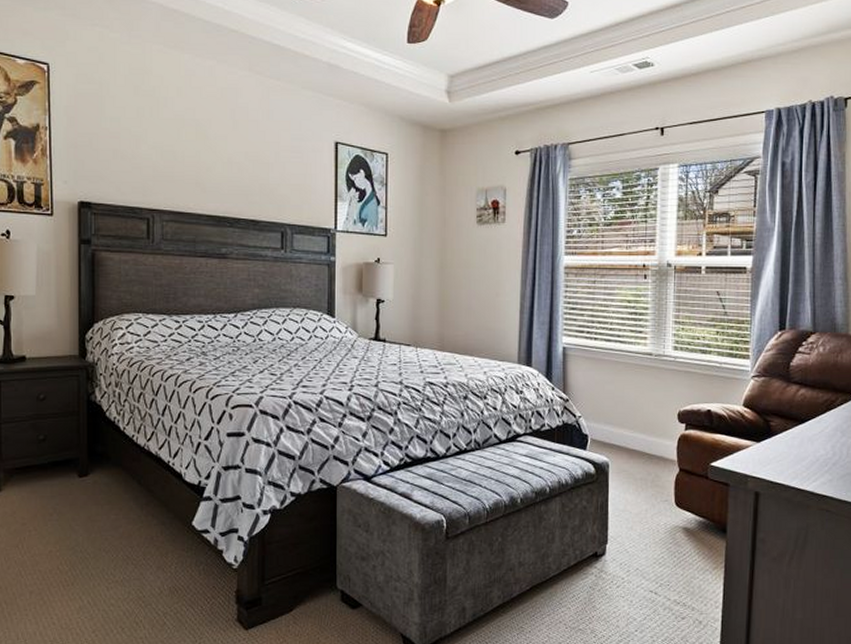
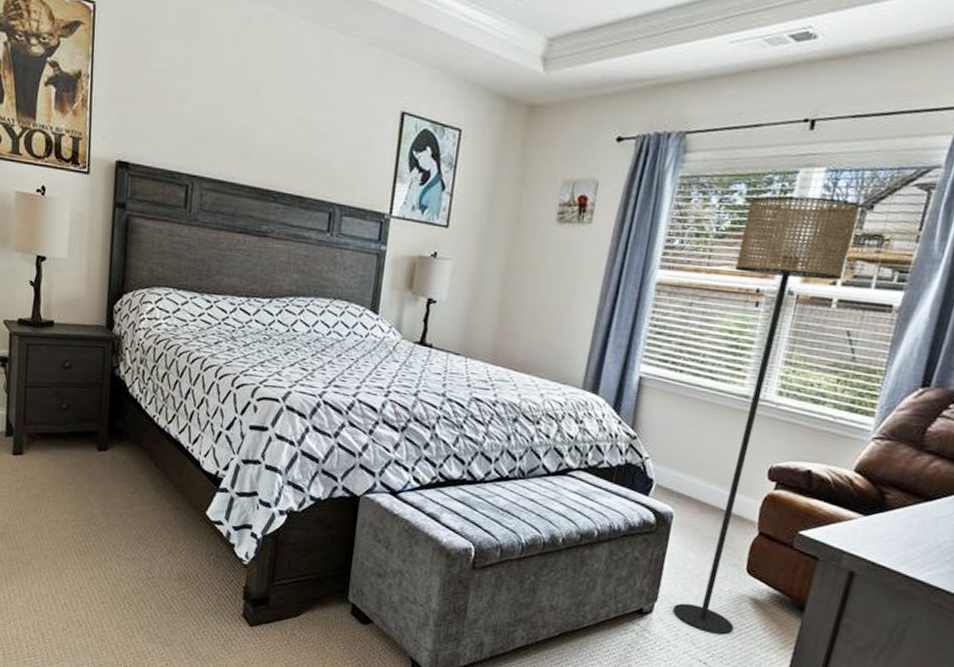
floor lamp: none [622,187,708,565] -> present [673,196,861,635]

